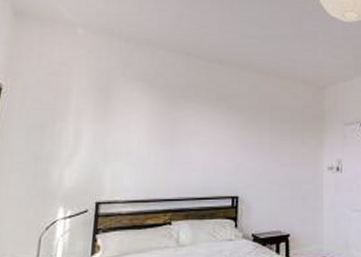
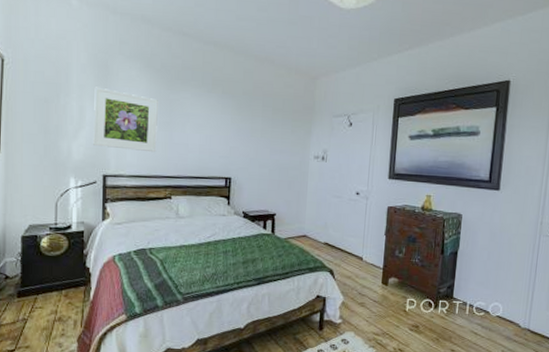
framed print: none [88,109,160,174] -> present [93,87,158,153]

